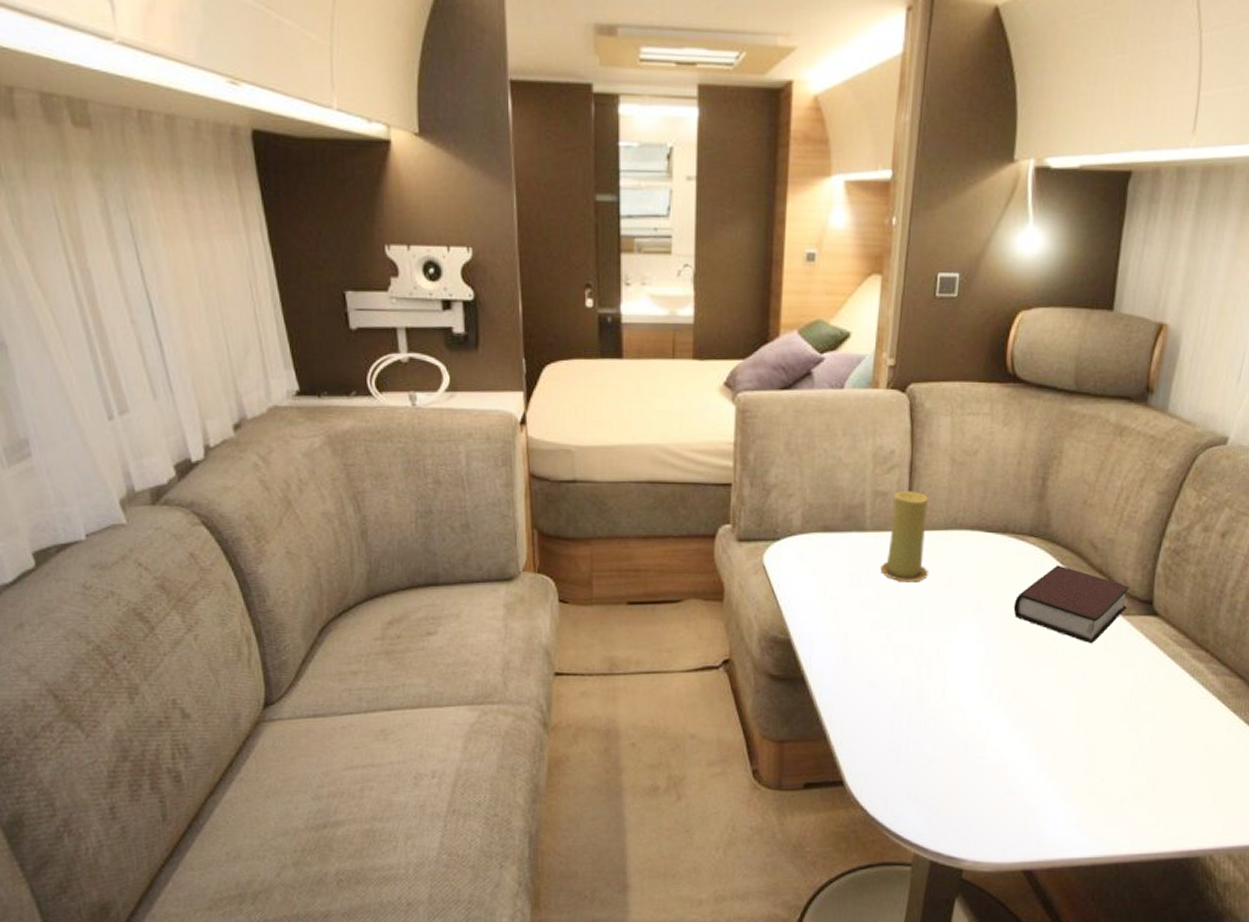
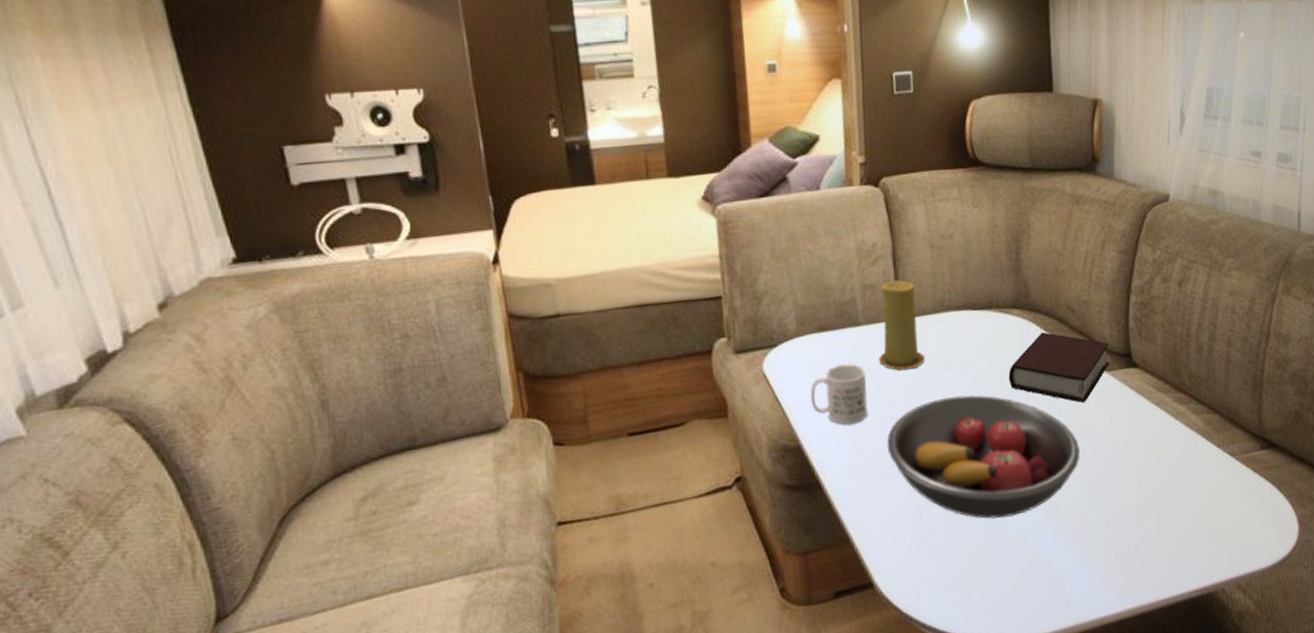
mug: none [806,566,865,628] -> present [810,363,868,426]
fruit bowl: none [876,616,1079,744] -> present [886,395,1080,519]

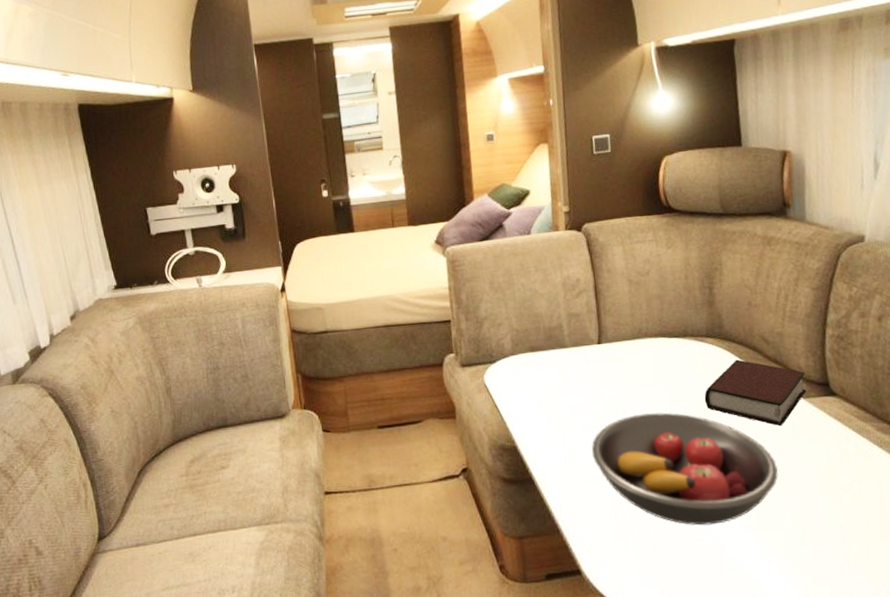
mug: present [810,363,868,426] -> none [524,379,575,432]
candle: present [878,280,925,370] -> none [583,310,625,388]

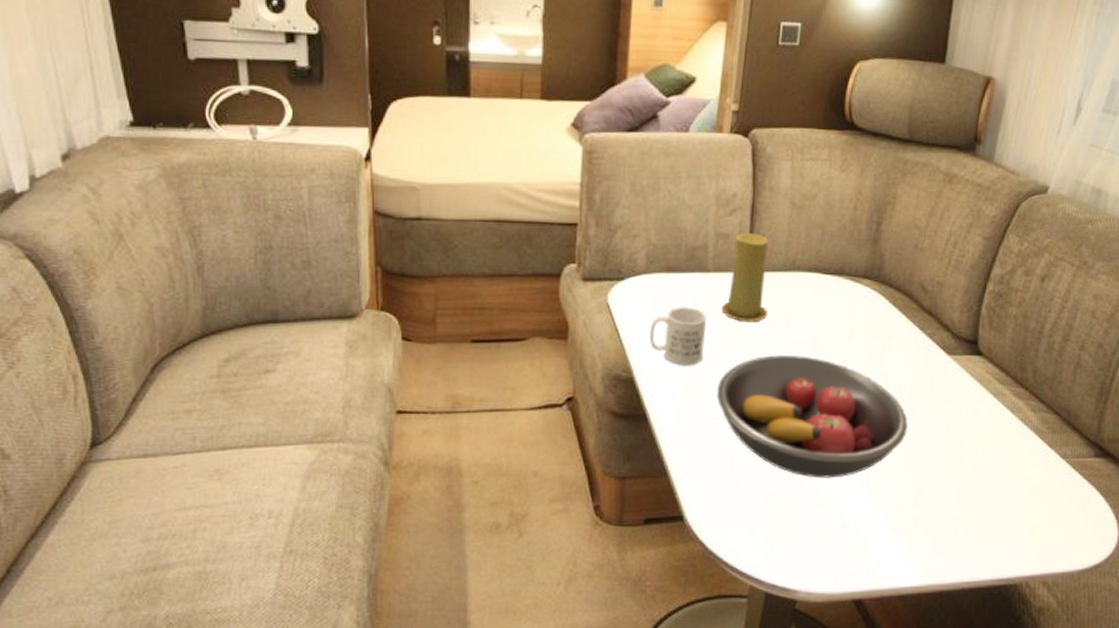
mug: none [524,379,575,432] -> present [649,306,707,366]
candle: none [583,310,625,388] -> present [721,233,768,322]
bible: present [704,359,807,427] -> none [848,306,956,382]

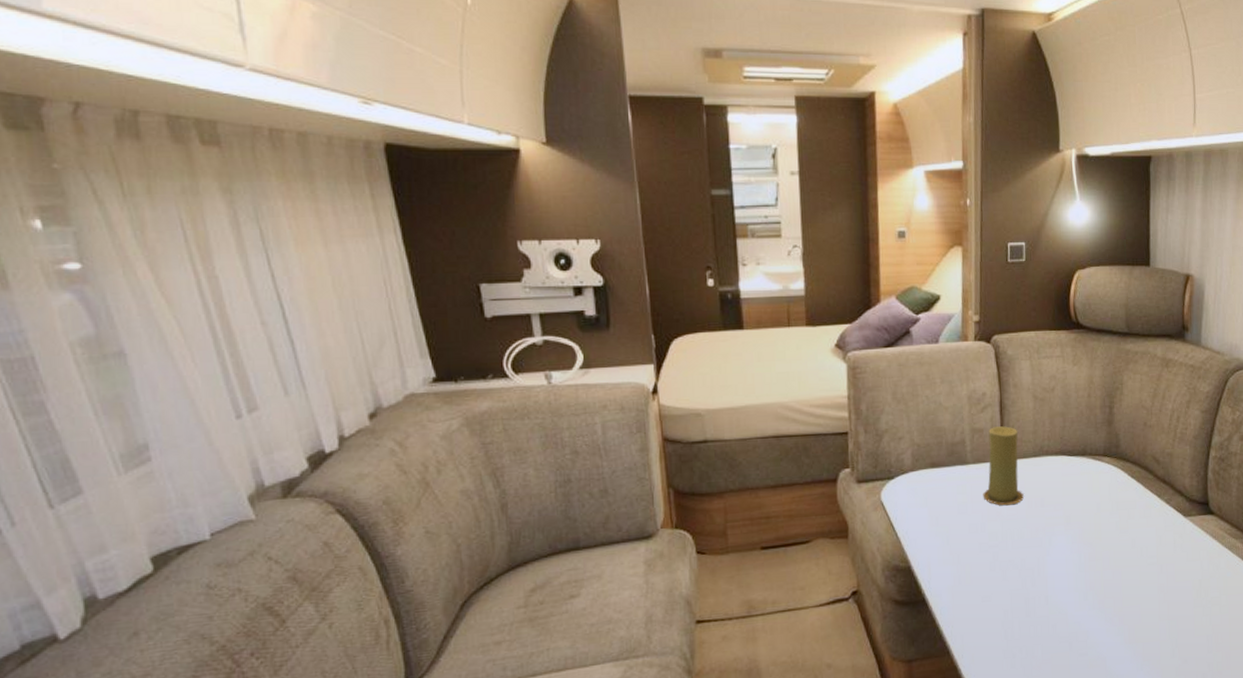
mug: present [649,306,707,366] -> none [921,497,971,552]
fruit bowl: present [716,355,908,478] -> none [986,531,1158,641]

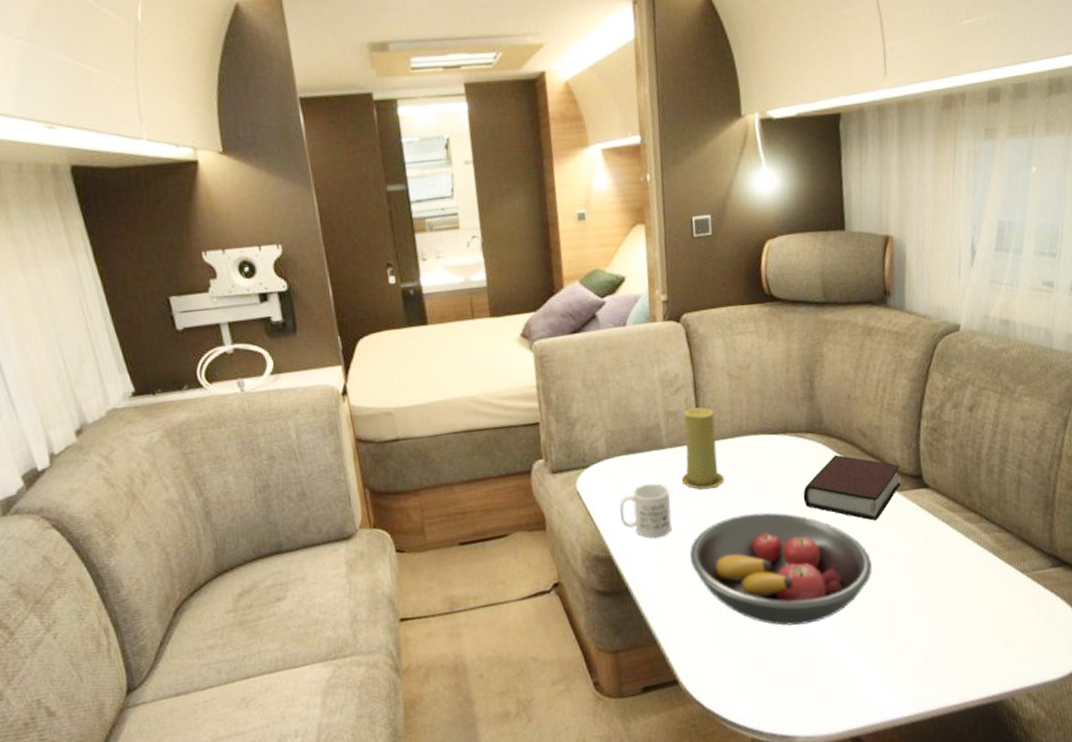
mug: none [921,497,971,552] -> present [619,483,672,539]
fruit bowl: none [986,531,1158,641] -> present [689,512,872,626]
bible: none [1097,478,1189,544] -> present [803,454,901,521]

